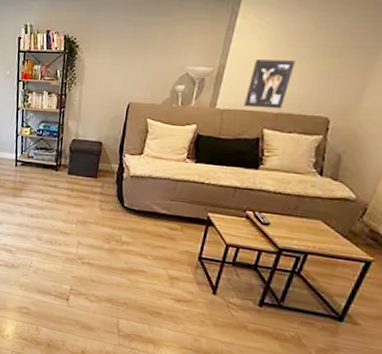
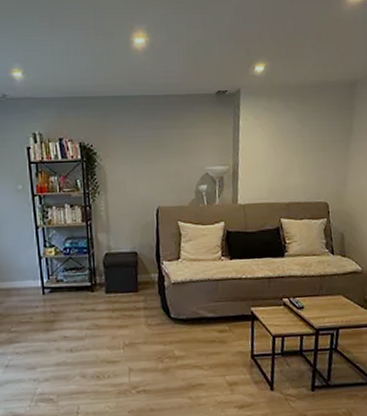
wall art: present [243,60,295,109] -> none [260,155,293,200]

